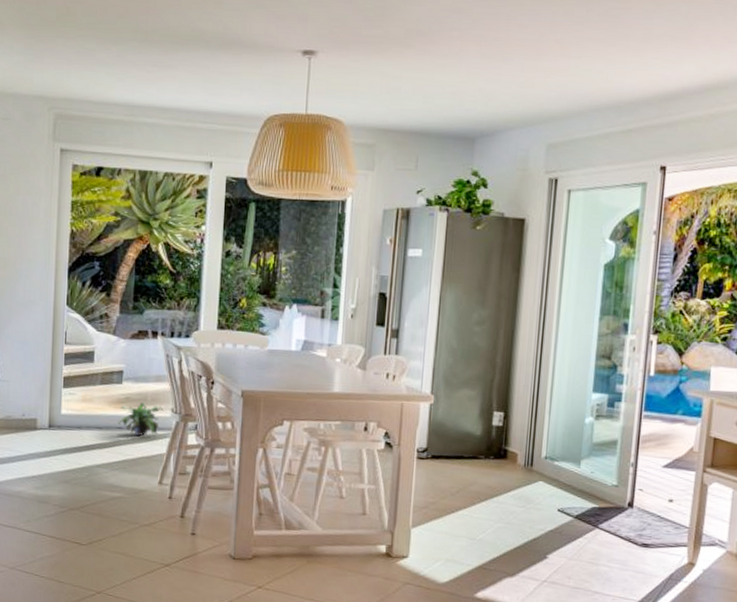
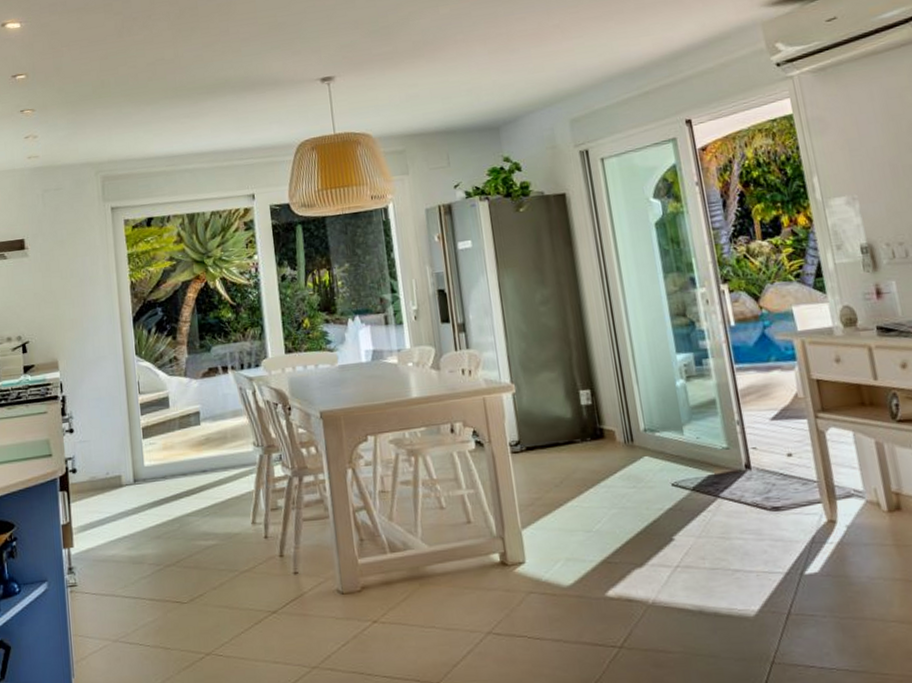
potted plant: present [118,401,164,436] -> none [201,439,246,476]

